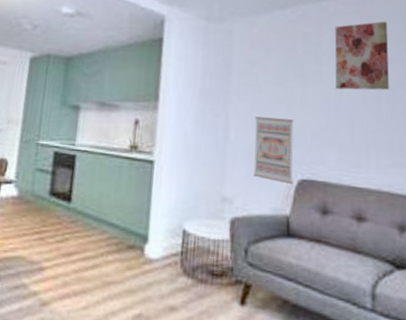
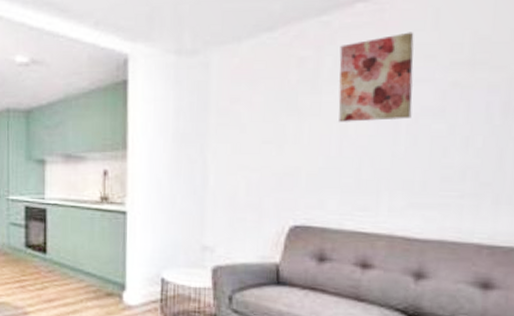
wall art: present [253,116,294,184] -> none [237,160,285,231]

